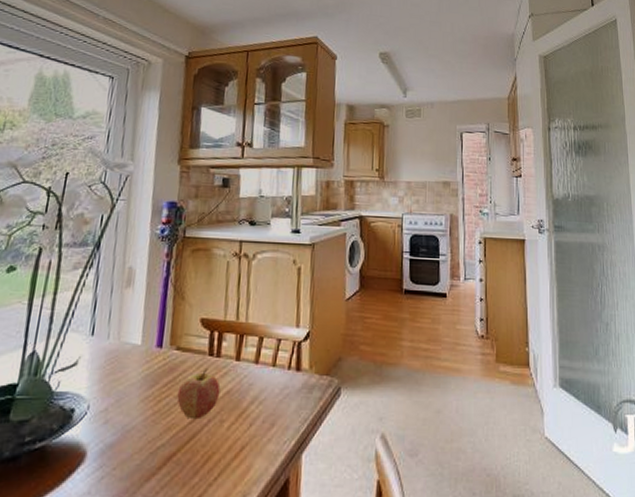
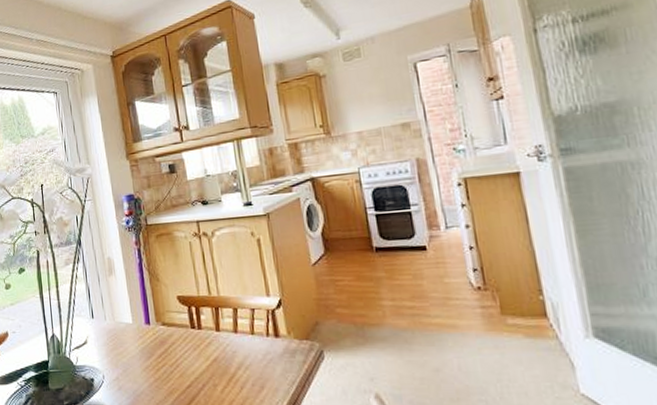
fruit: present [176,367,221,420] -> none [171,339,209,385]

